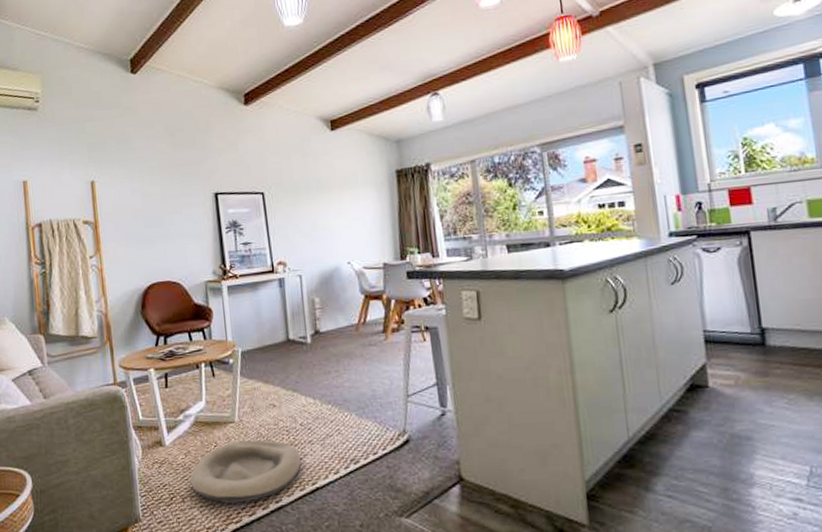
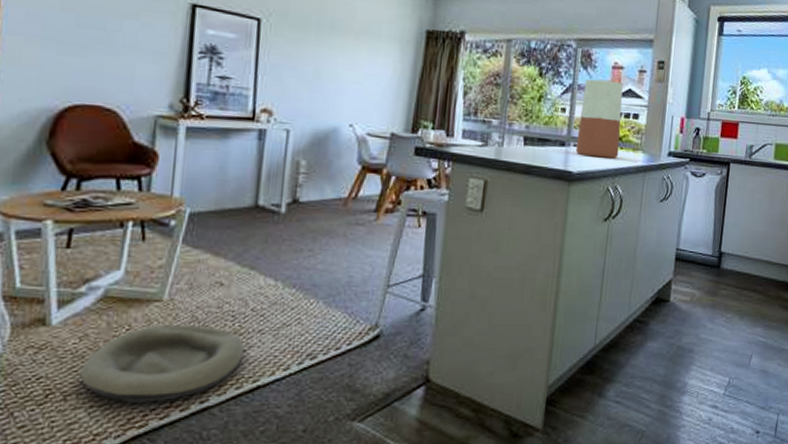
vase: none [557,174,611,253] -> present [575,79,623,159]

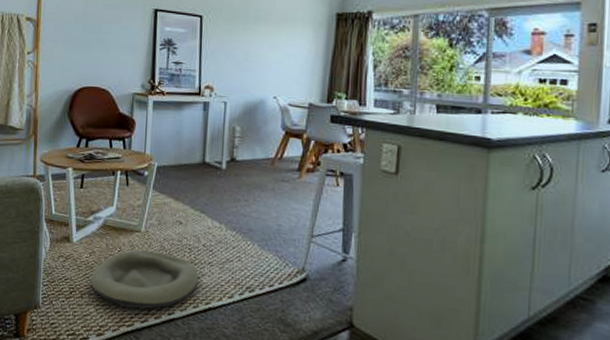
vase: present [575,79,623,159] -> none [494,46,546,126]

